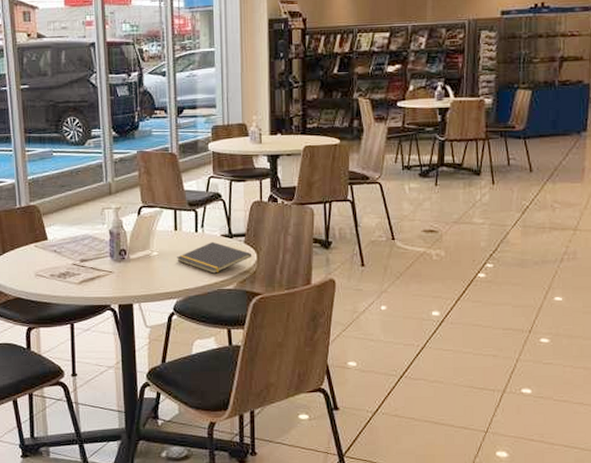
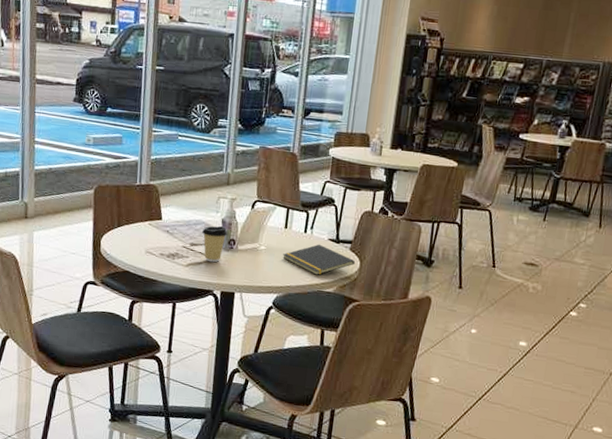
coffee cup: none [91,238,117,276] -> present [202,226,228,263]

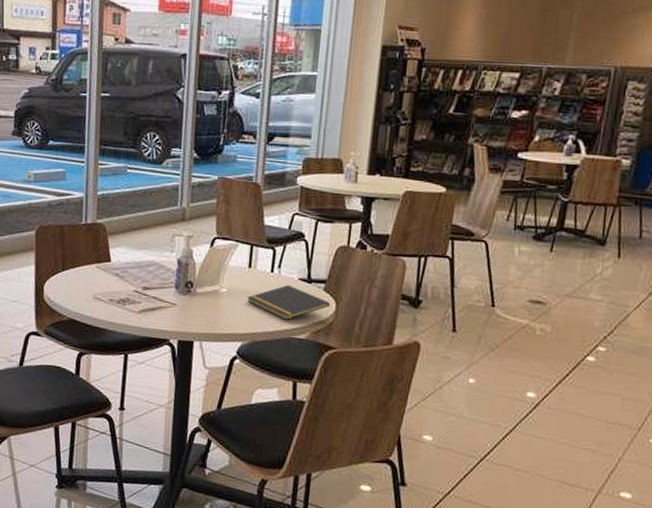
coffee cup: present [202,226,228,263] -> none [156,267,184,308]

